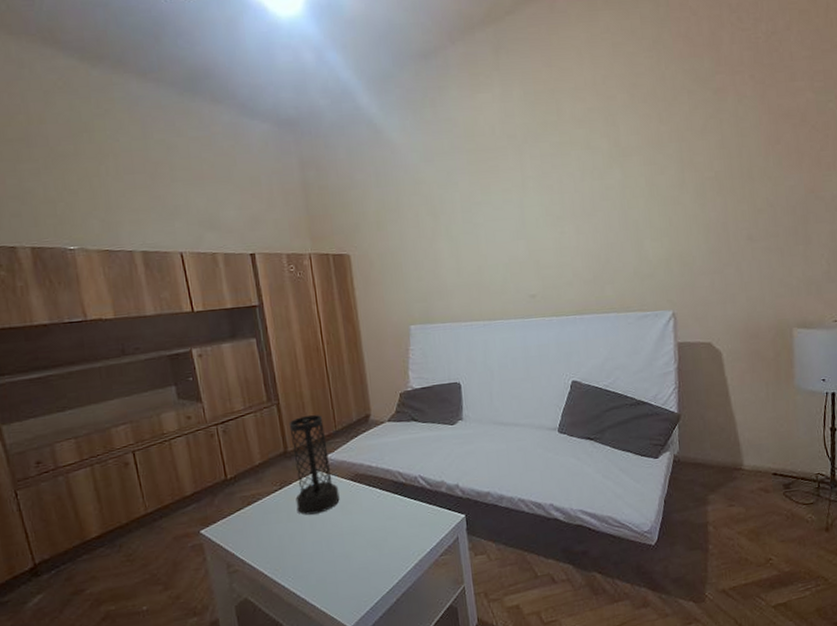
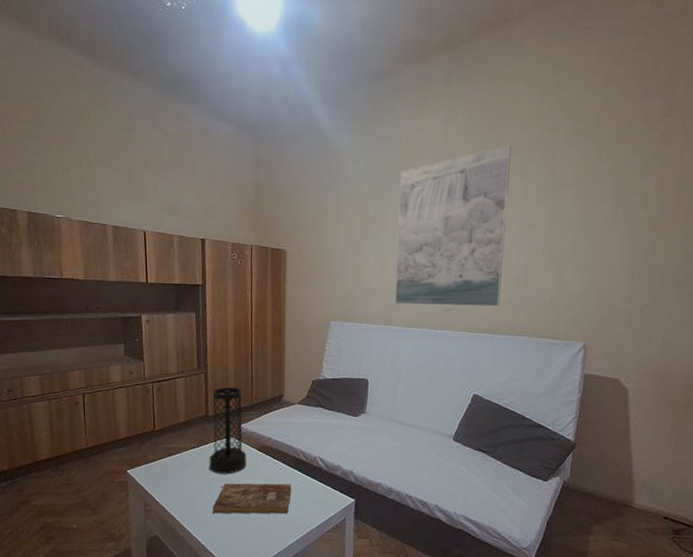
bible: none [307,511,395,561] -> present [212,483,292,514]
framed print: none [462,117,585,298] -> present [395,145,512,307]

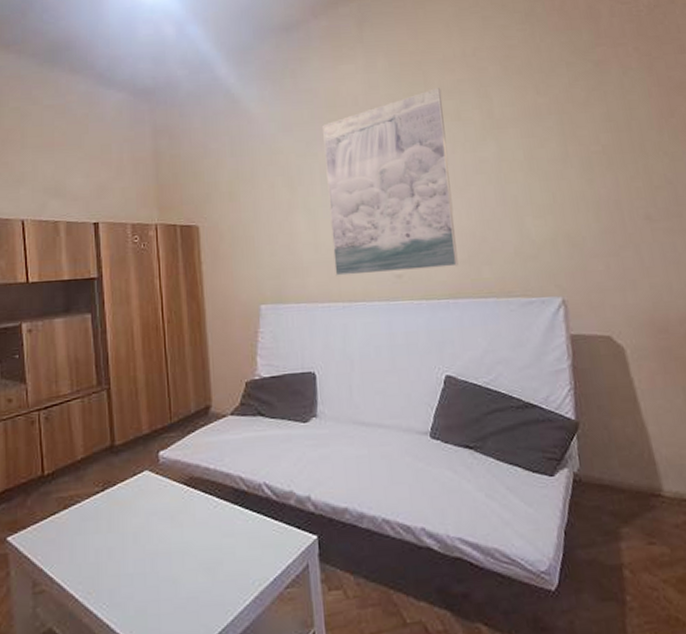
vase: present [209,386,247,474] -> none [119,402,170,525]
bible: present [212,483,292,514] -> none [127,526,233,584]

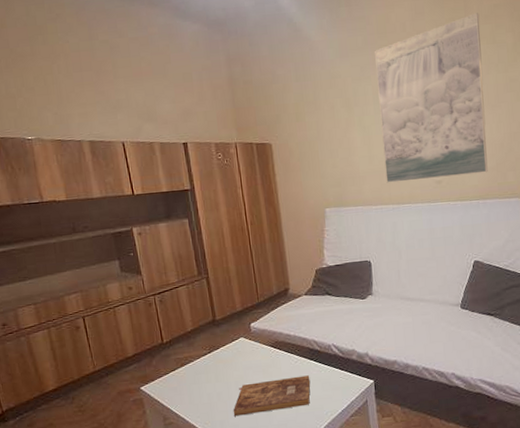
bible: none [127,526,233,584] -> present [233,375,310,416]

